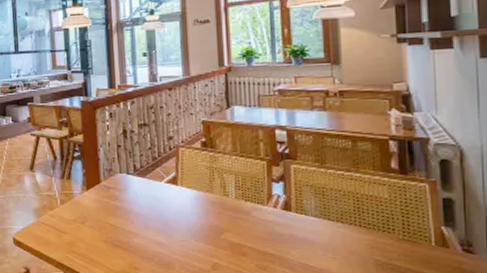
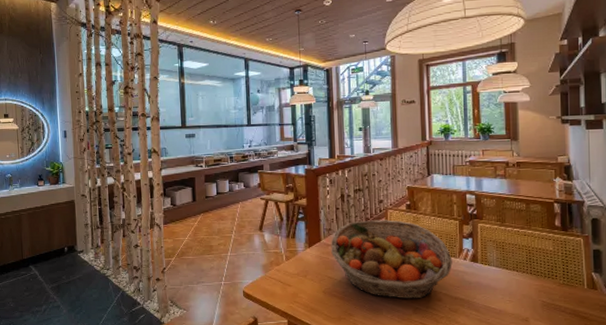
fruit basket: none [112,159,259,253] -> present [331,219,452,299]

